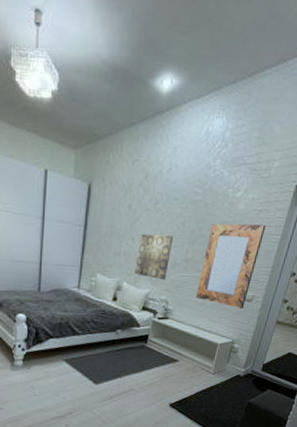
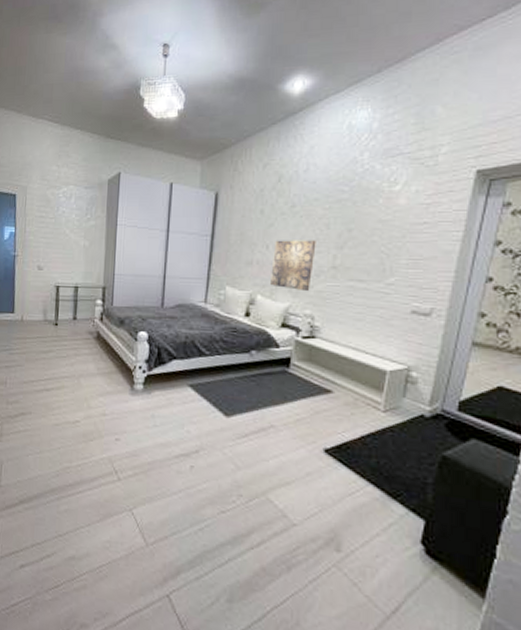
home mirror: present [195,223,266,310] -> none [349,219,440,326]

